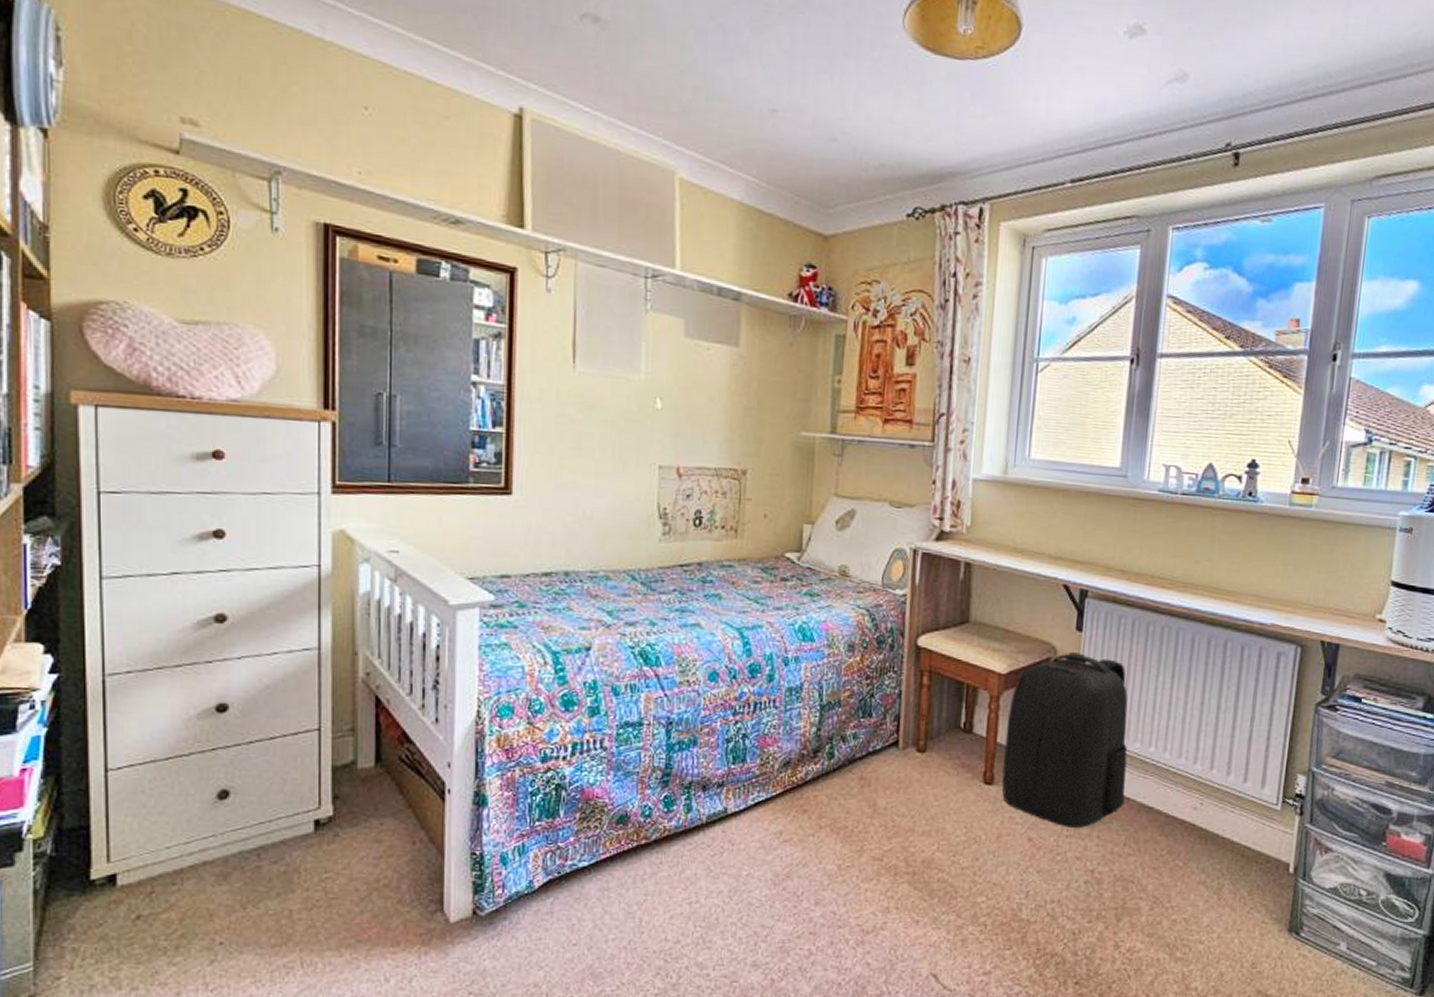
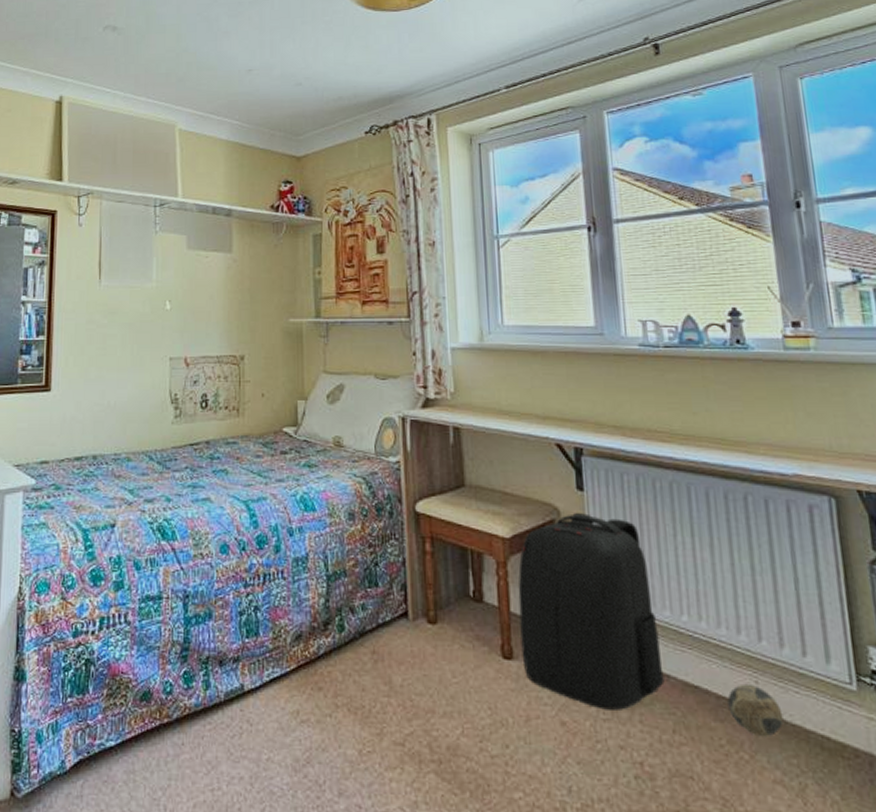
ball: none [1174,805,1217,848] -> present [727,683,784,738]

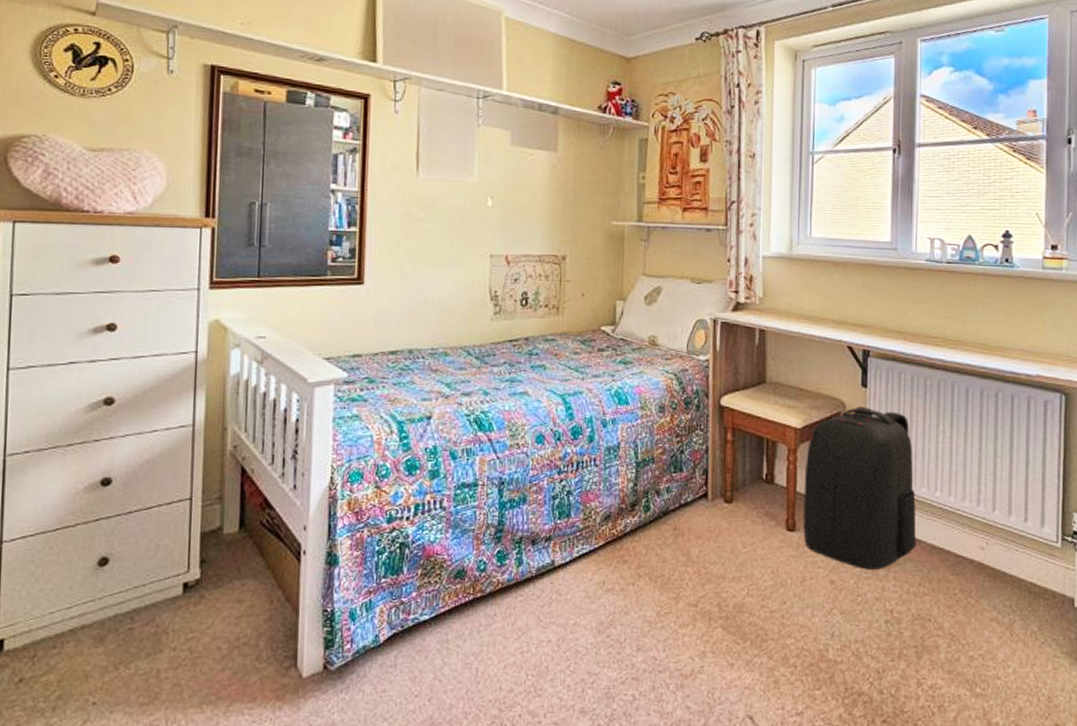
ball: present [727,683,784,738] -> none [963,545,1004,586]

